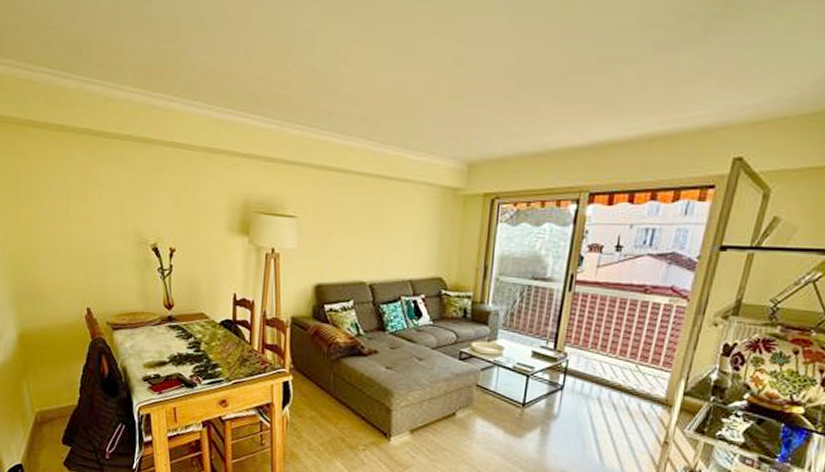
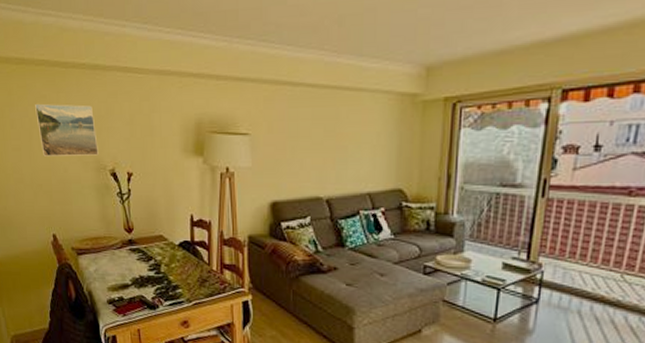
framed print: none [74,172,140,229] -> present [35,103,99,156]

